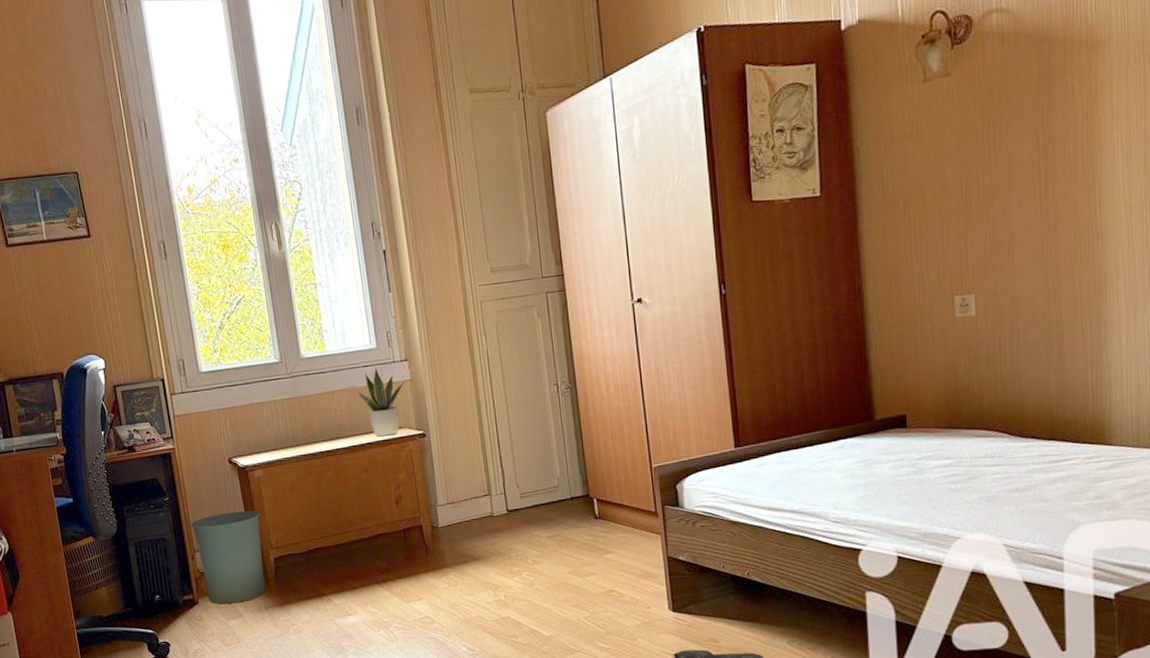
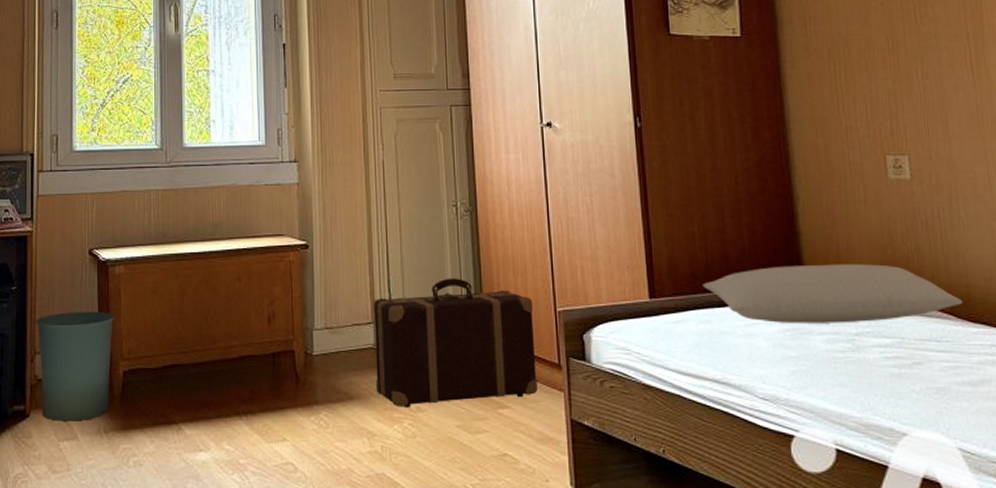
potted plant: present [356,367,405,437] -> none [238,165,292,243]
suitcase: none [488,448,638,562] -> present [373,278,537,408]
pillow: none [783,395,1017,457] -> present [703,264,963,323]

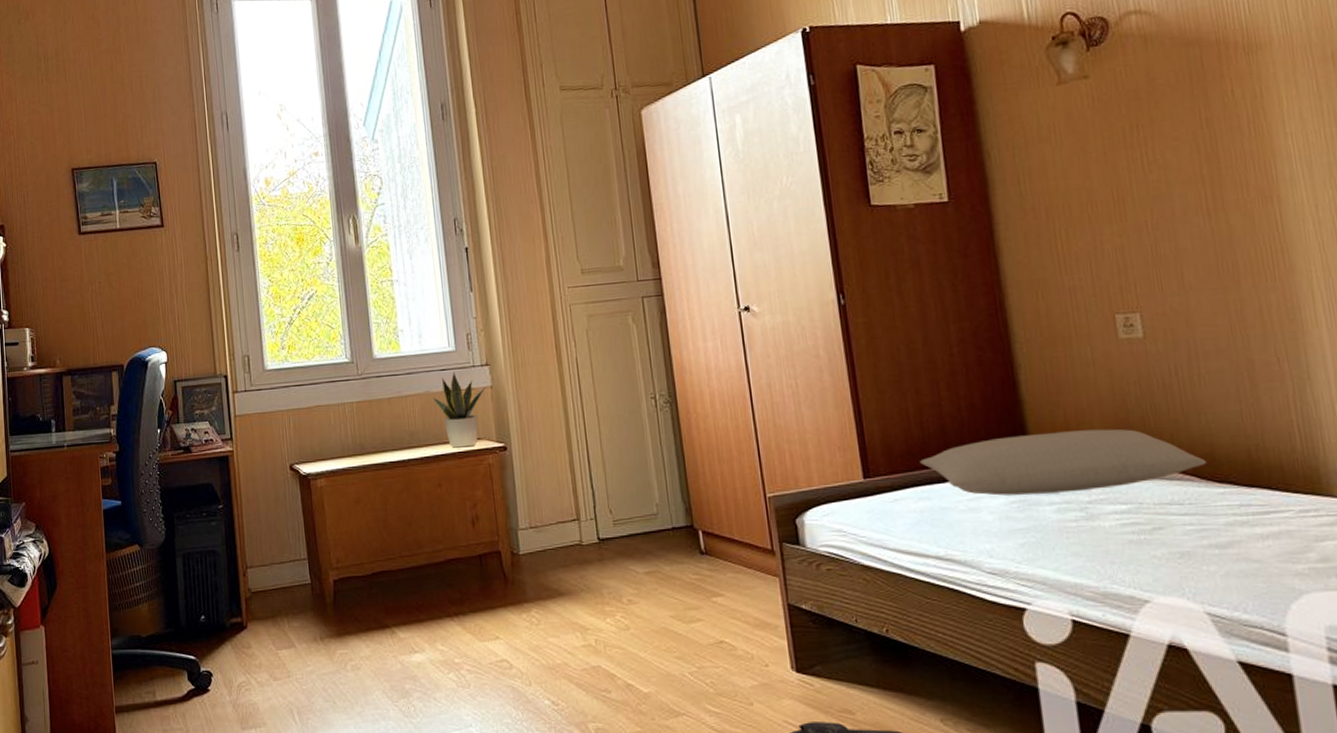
waste bin: present [35,311,115,421] -> none [244,524,323,631]
potted plant: none [238,165,292,243] -> present [432,371,486,448]
suitcase: present [373,278,537,408] -> none [576,470,751,601]

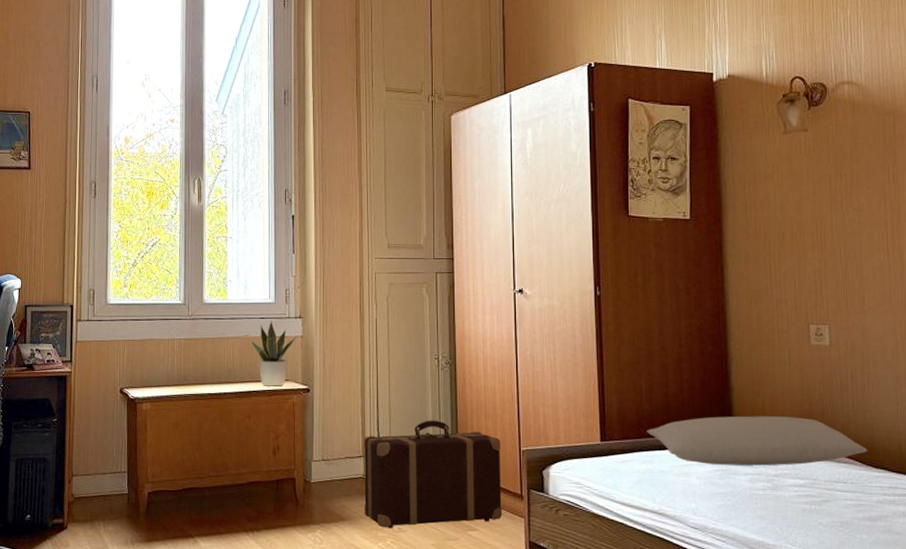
suitcase: none [576,470,751,601] -> present [363,420,502,528]

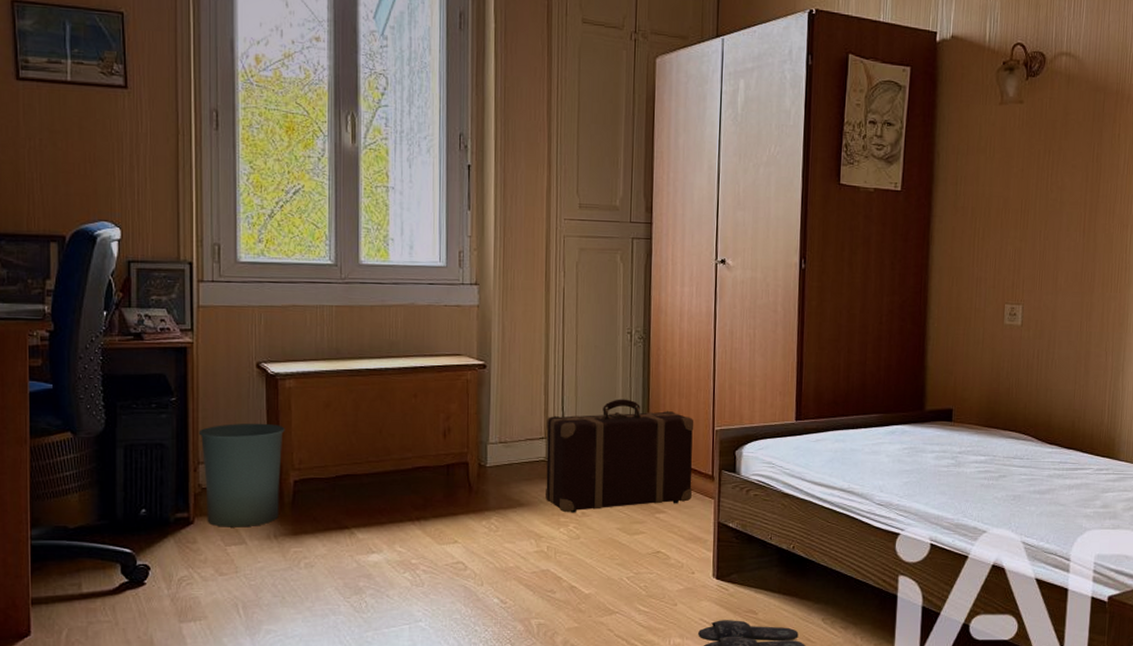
waste bin: none [73,440,142,534] -> present [198,423,285,527]
potted plant: present [250,320,297,387] -> none [417,286,472,362]
pillow: present [647,416,868,466] -> none [842,394,1045,444]

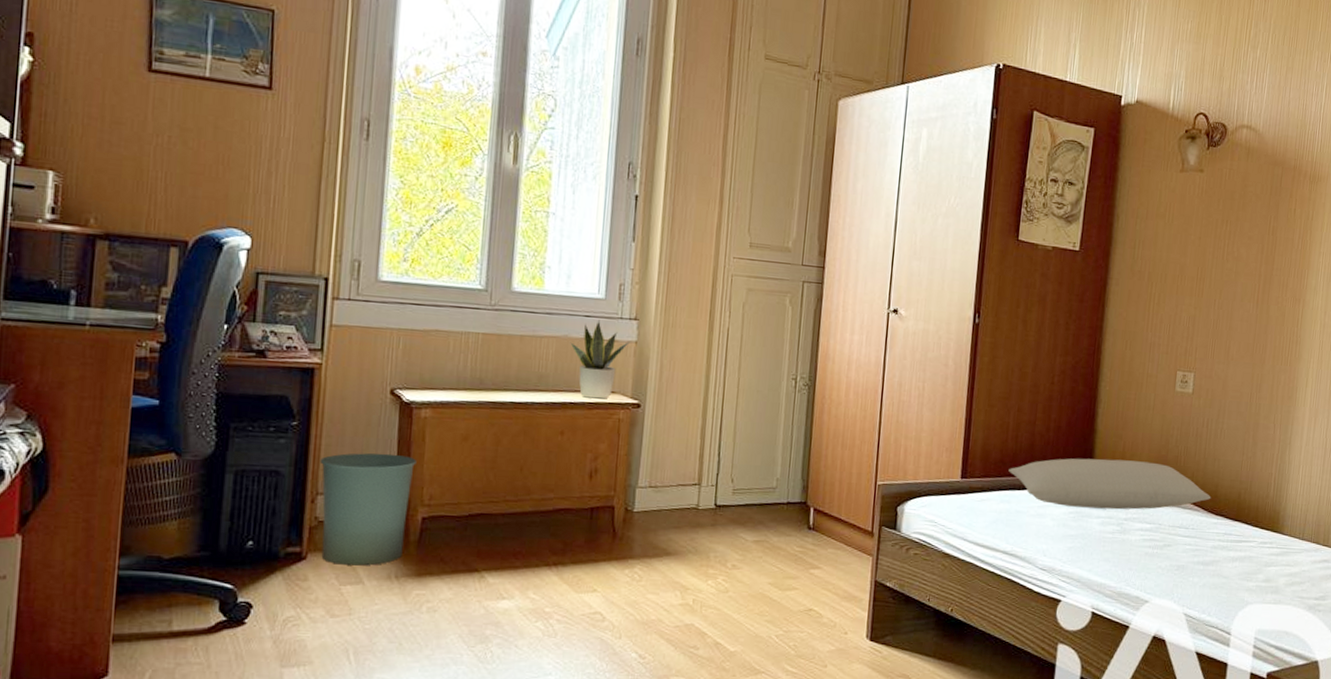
potted plant: none [417,286,472,362] -> present [570,319,630,399]
suitcase: present [544,399,694,513] -> none [694,447,856,565]
pillow: none [842,394,1045,444] -> present [1008,458,1212,510]

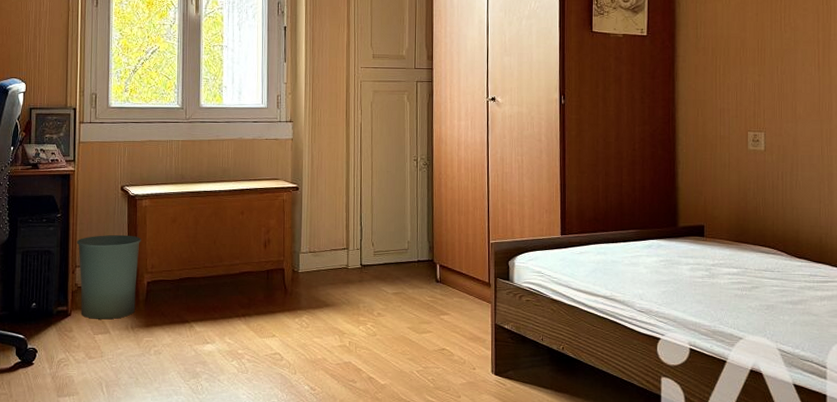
potted plant: present [570,319,630,399] -> none [244,124,288,185]
pillow: present [1008,458,1212,510] -> none [602,212,793,257]

